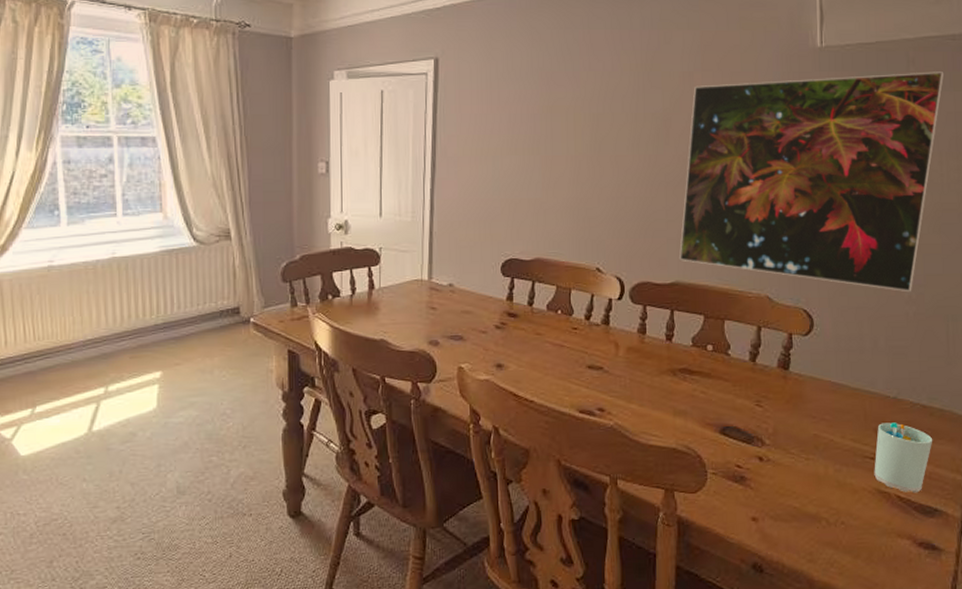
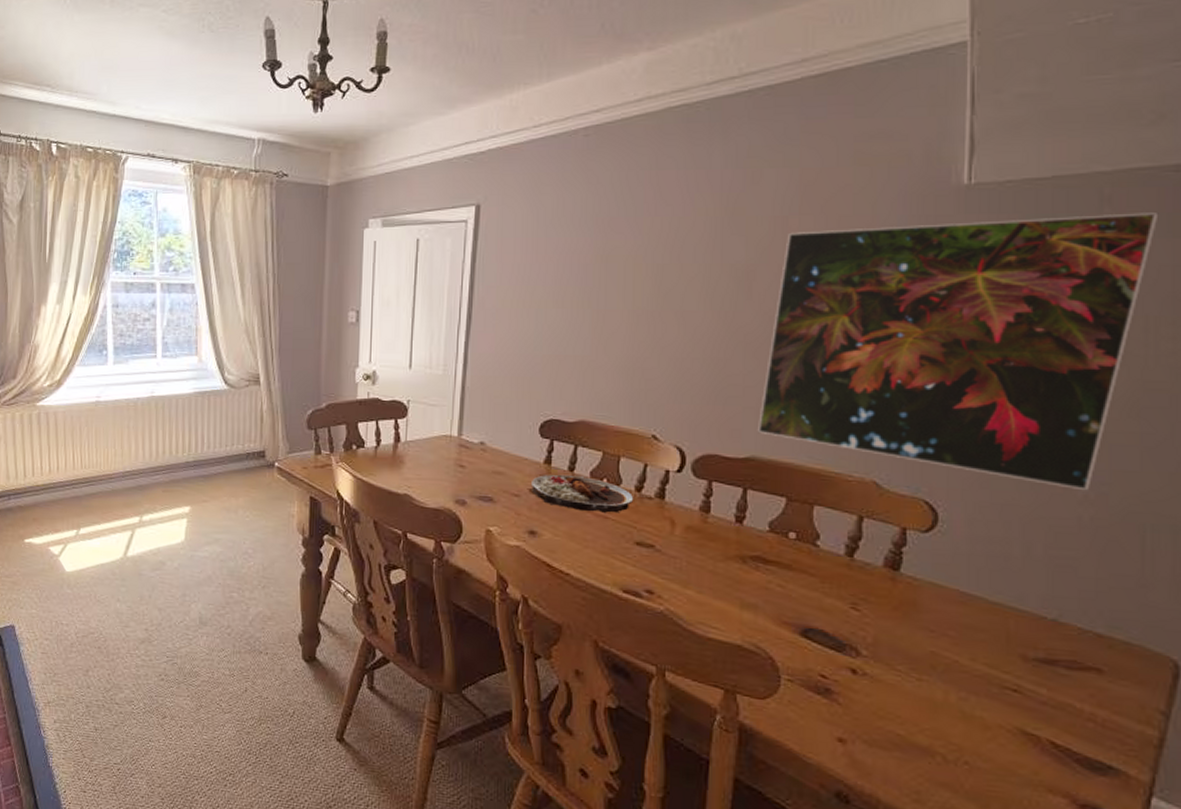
plate: none [497,309,585,342] -> present [531,474,634,513]
cup: present [874,422,933,493] -> none [1017,649,1111,742]

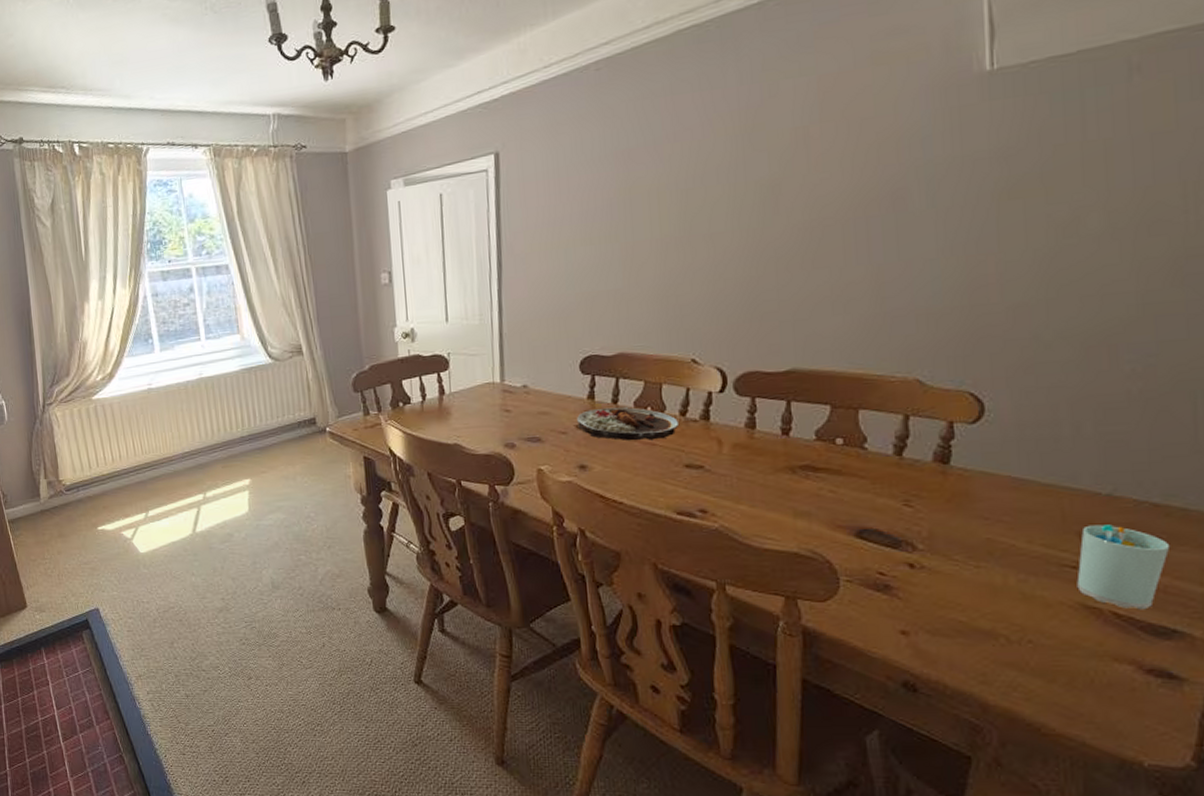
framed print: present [758,213,1159,491] -> none [796,75,1191,365]
cup: none [1017,649,1111,742] -> present [1077,524,1170,610]

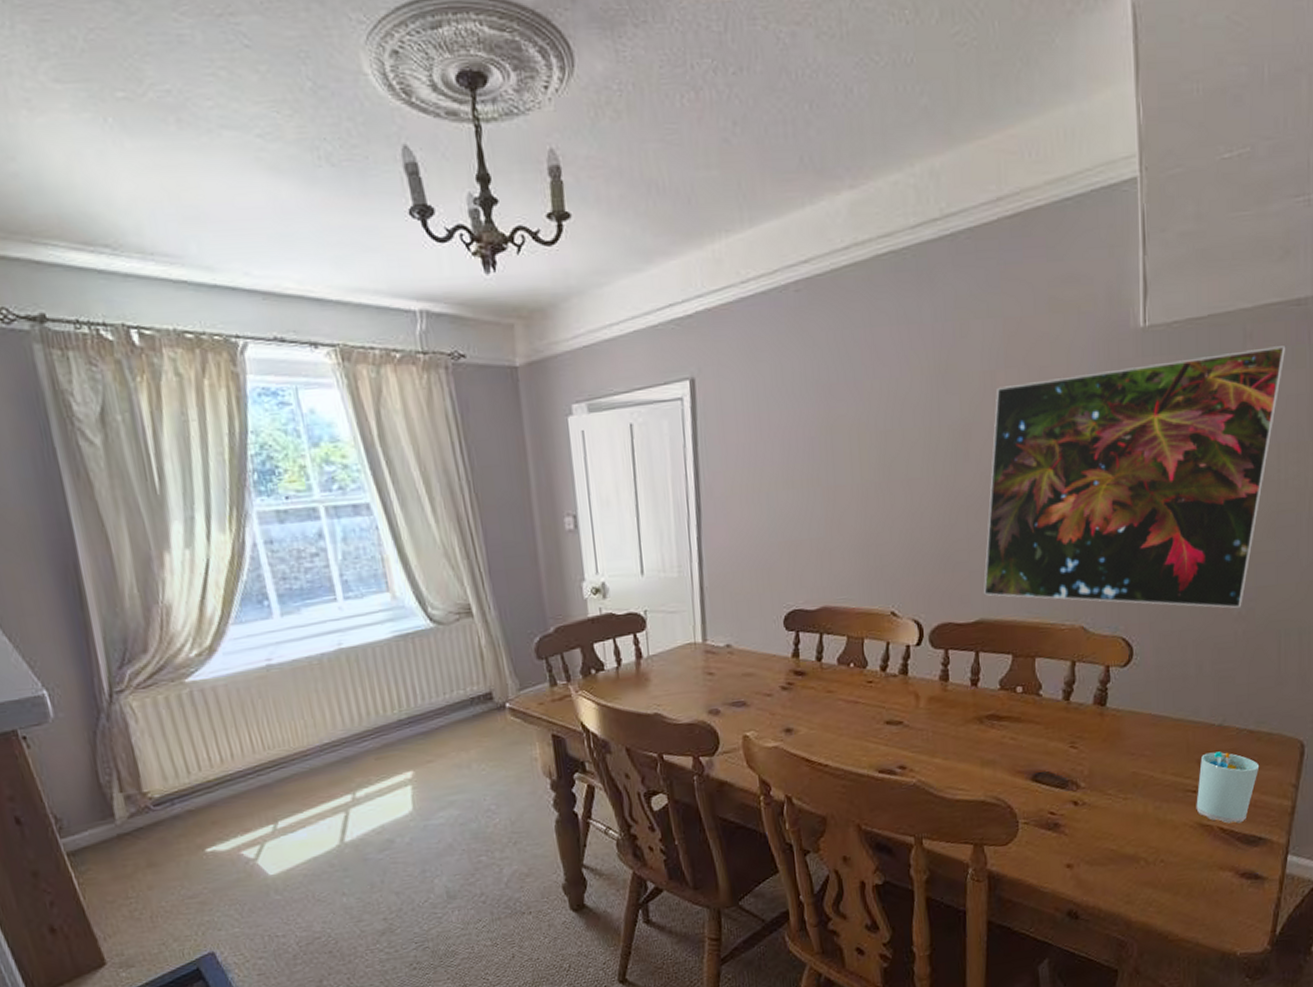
plate: present [577,407,680,441] -> none [782,665,881,700]
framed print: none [796,75,1191,365] -> present [984,346,1286,609]

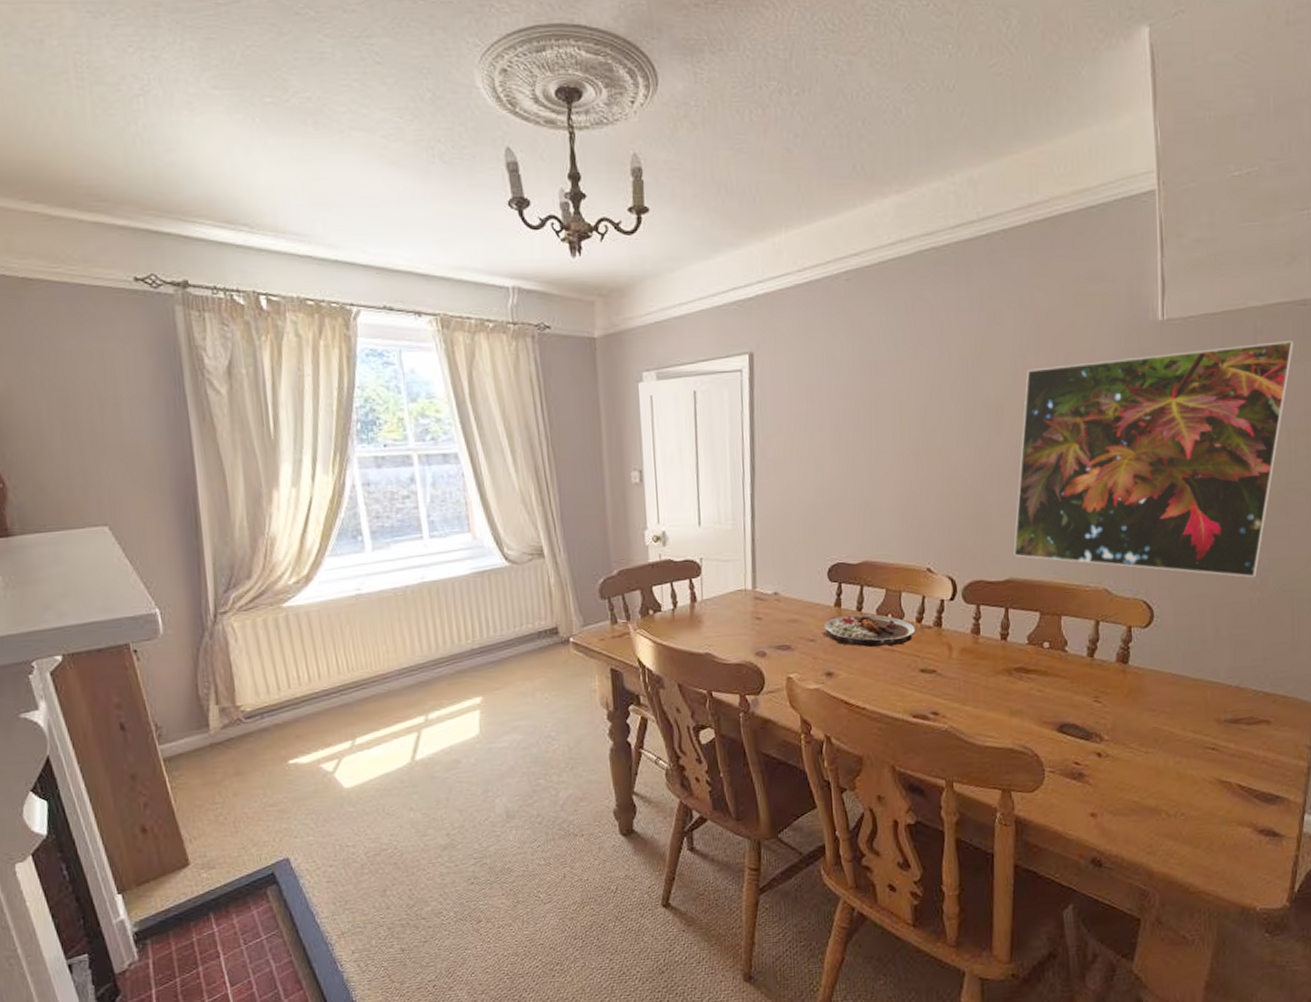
plate: none [782,665,881,700] -> present [825,614,916,648]
cup: present [1196,751,1260,824] -> none [1215,711,1276,782]

